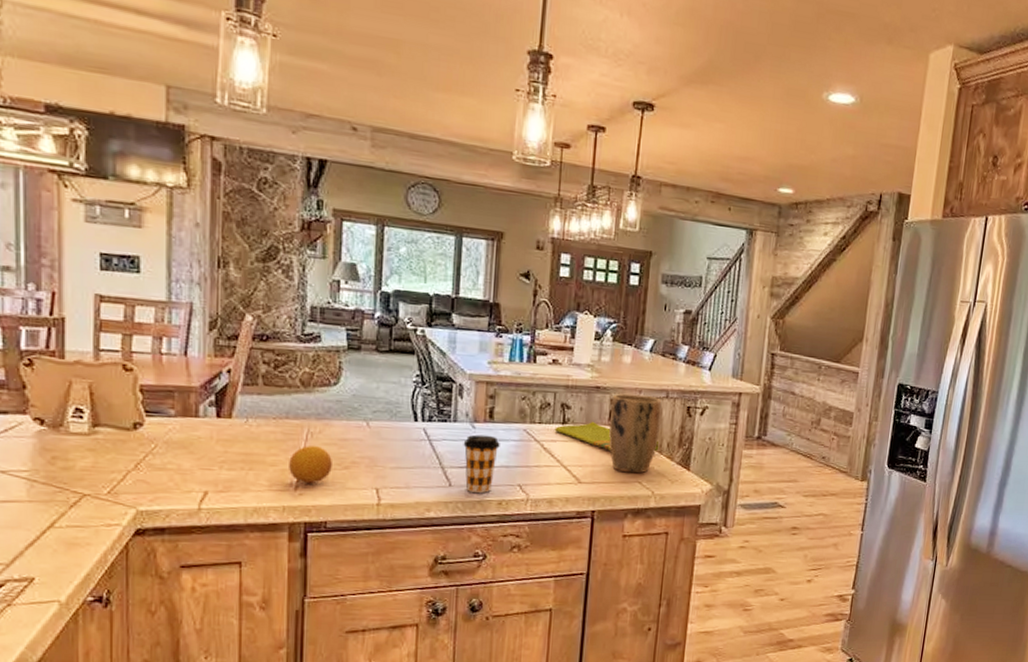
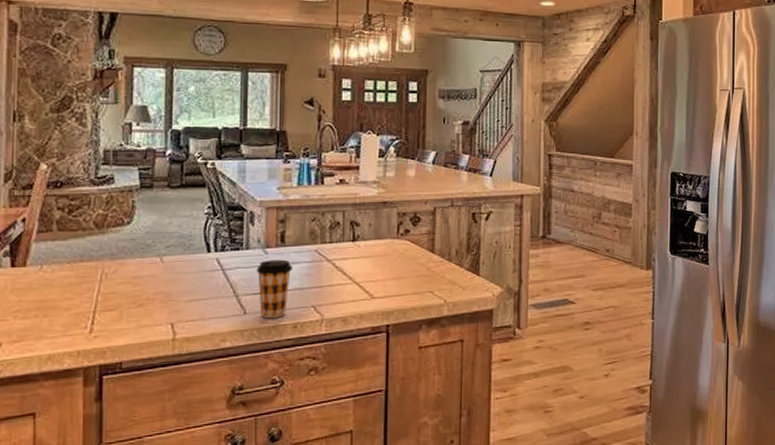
fruit: present [289,446,332,484] -> none [83,286,127,326]
dish towel: present [554,421,659,452] -> none [345,235,448,263]
plant pot: present [609,393,662,474] -> none [399,206,447,284]

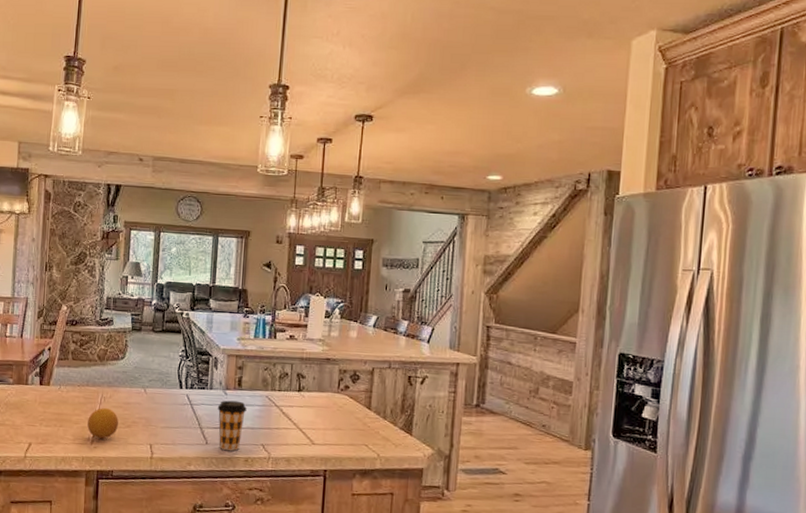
fruit: none [83,286,127,326] -> present [87,408,118,439]

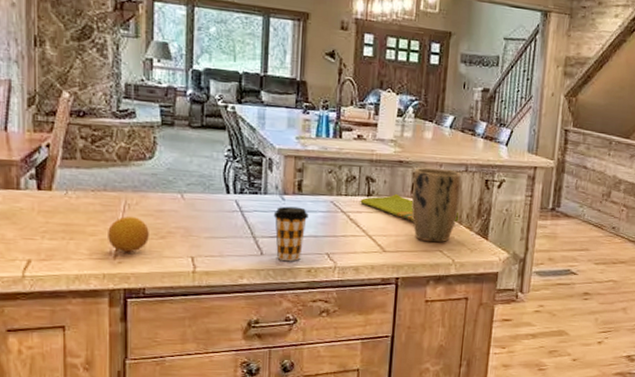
dish towel: none [292,389,383,418] -> present [360,193,459,223]
plant pot: none [338,364,385,437] -> present [411,167,461,243]

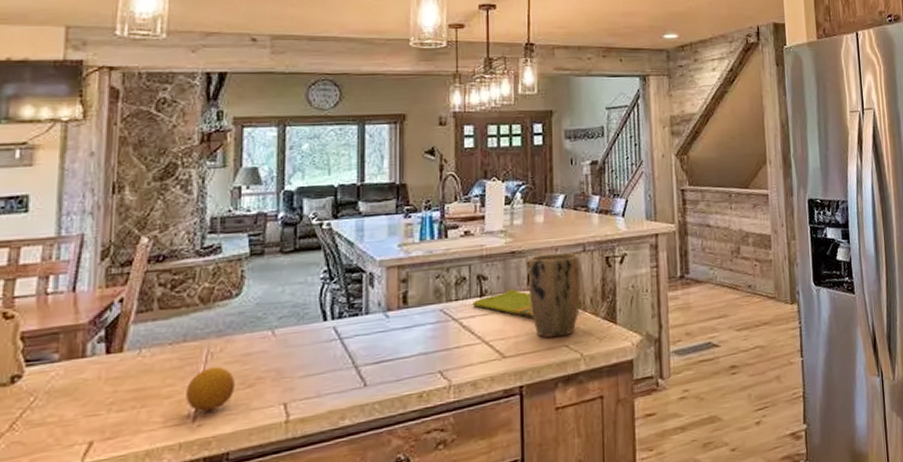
coffee cup: present [273,206,309,261] -> none [377,322,416,389]

